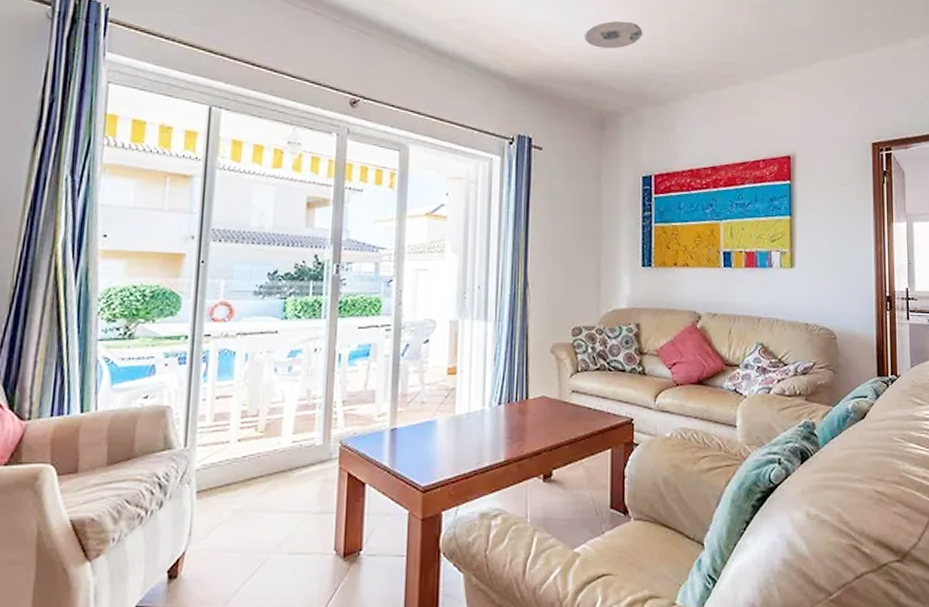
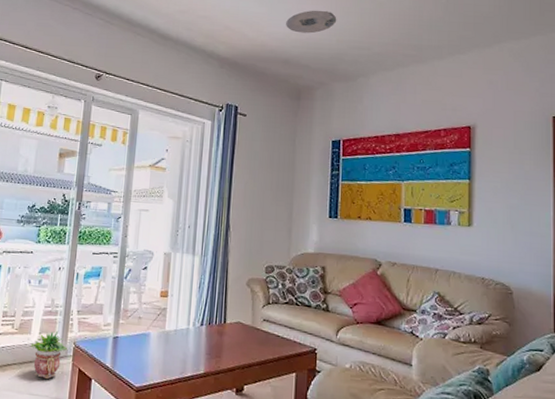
potted plant: none [282,428,333,490] -> present [30,330,68,379]

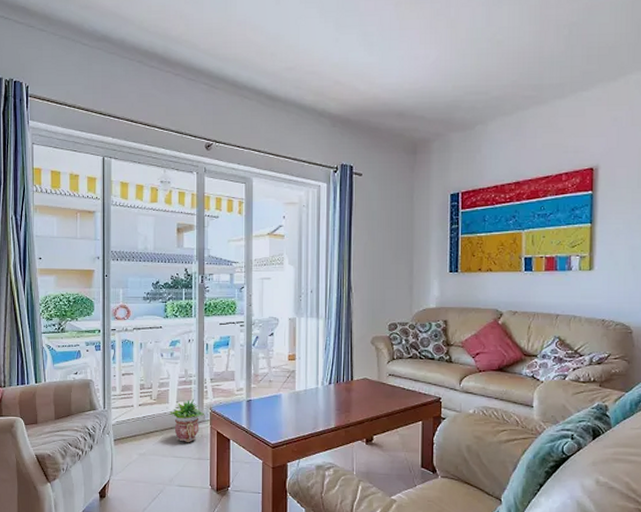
ceiling light: present [286,10,337,34] -> none [399,54,452,82]

